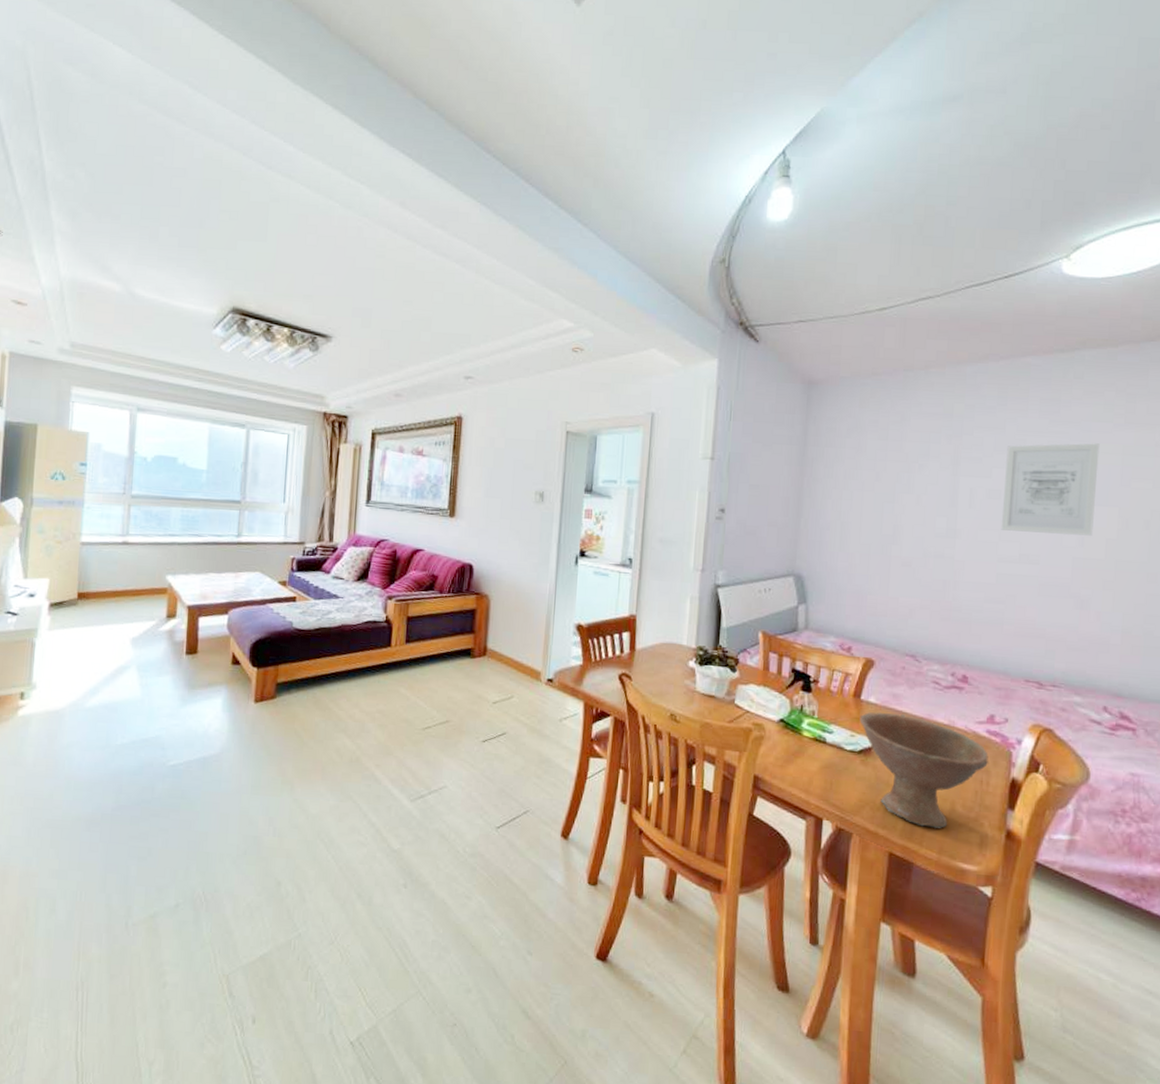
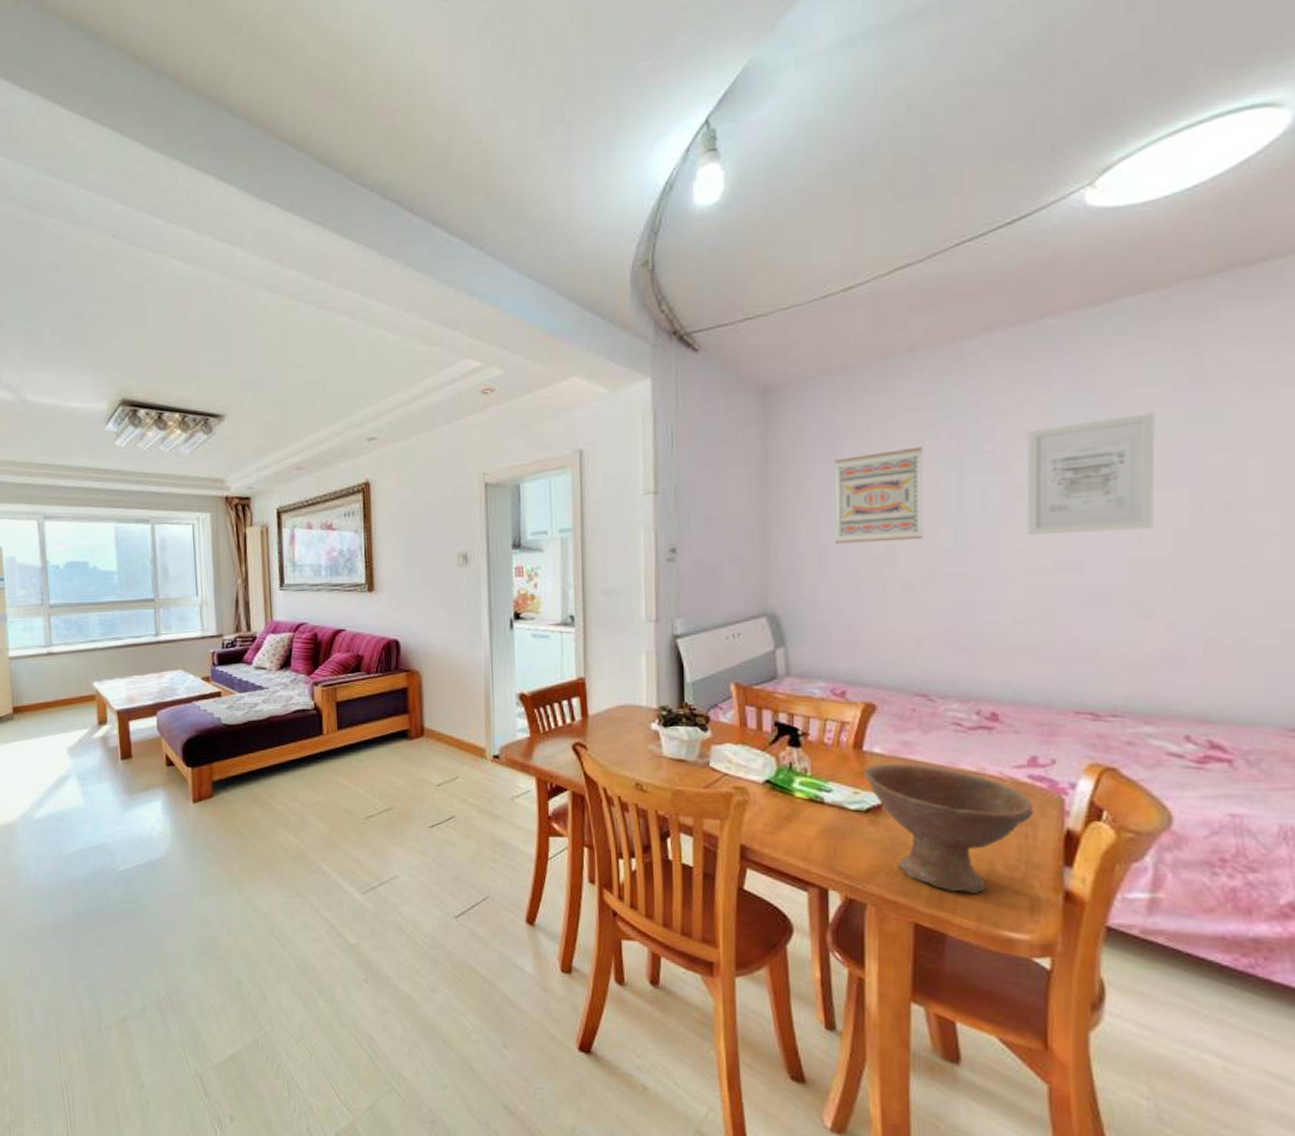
wall art: none [854,447,929,525] -> present [834,446,924,544]

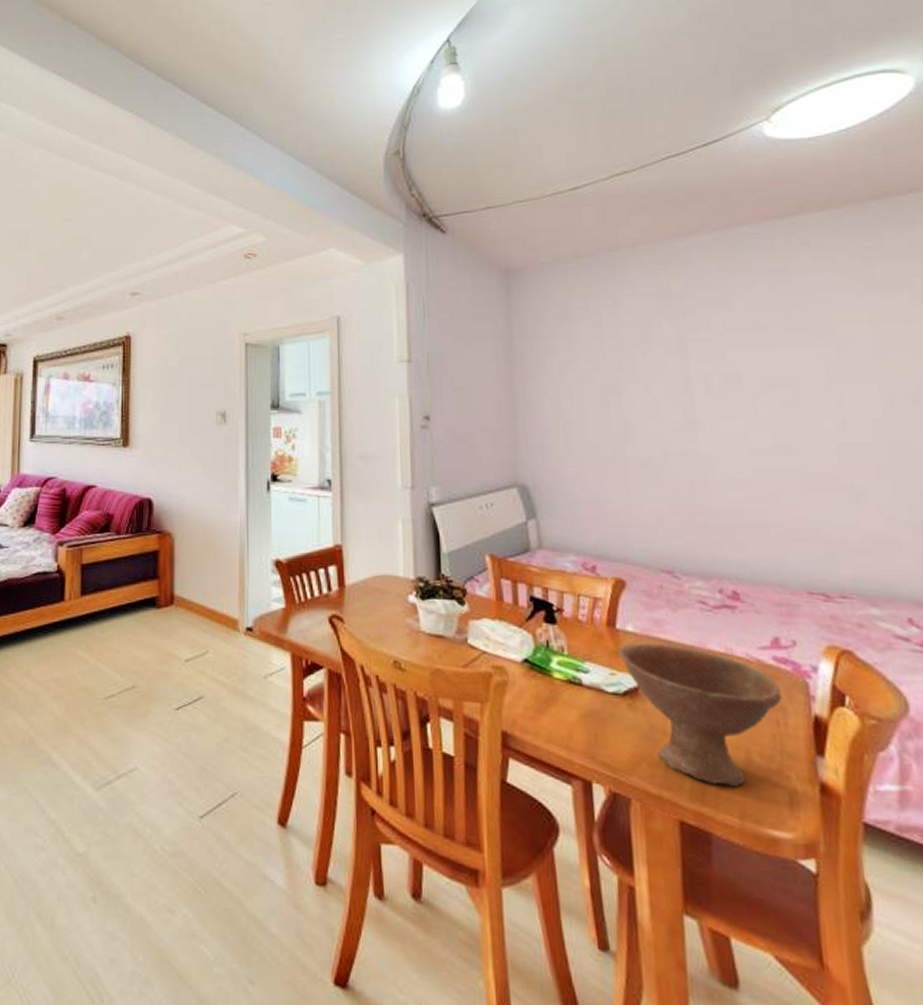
wall art: present [834,446,924,544] -> none [571,331,656,419]
wall art: present [1026,412,1155,535] -> none [738,313,854,418]

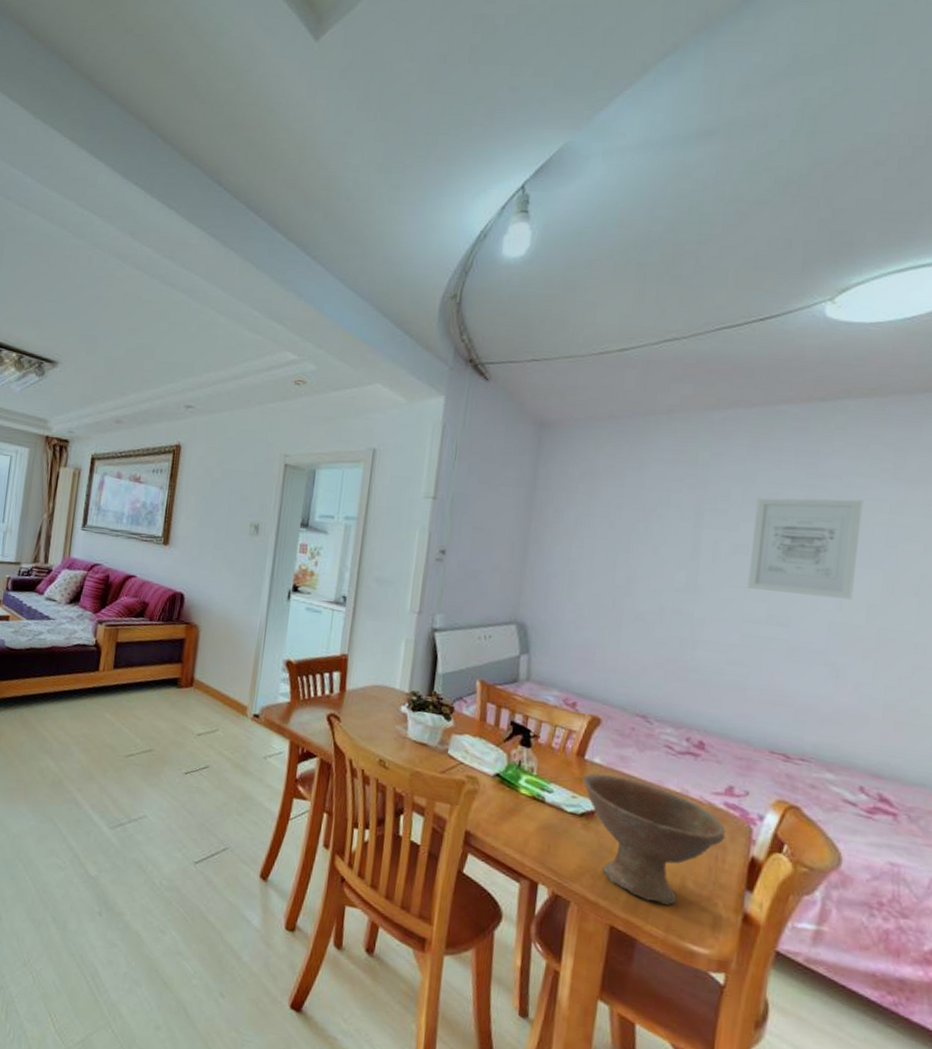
wall art: none [738,313,854,418] -> present [747,498,863,600]

